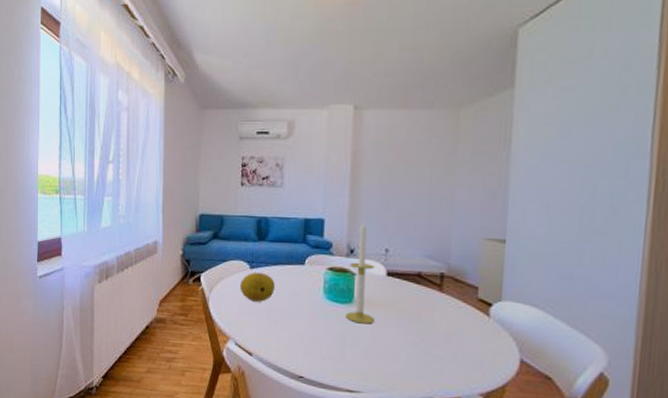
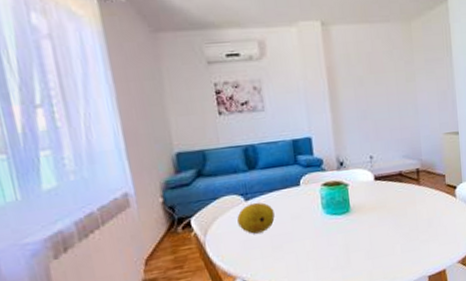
candle: present [345,221,375,324] -> none [341,134,370,230]

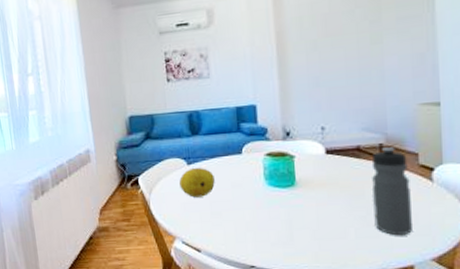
water bottle: none [411,171,443,246] -> present [371,147,412,236]

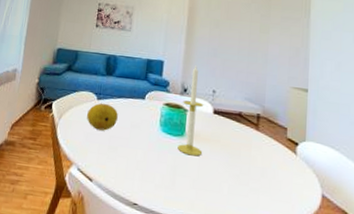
candle: none [287,102,318,206] -> present [177,65,204,156]
water bottle: present [371,147,412,236] -> none [245,118,278,199]

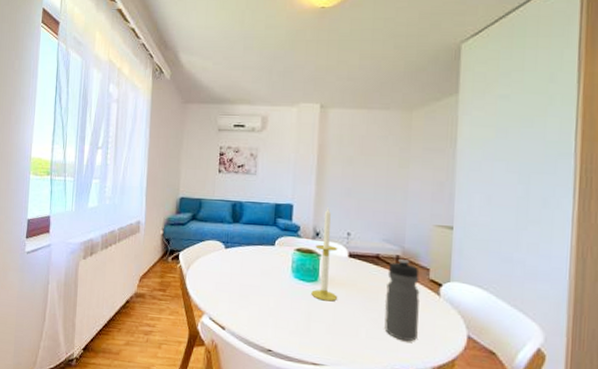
fruit: present [87,103,118,131] -> none [215,252,247,279]
water bottle: none [245,118,278,199] -> present [384,259,420,342]

